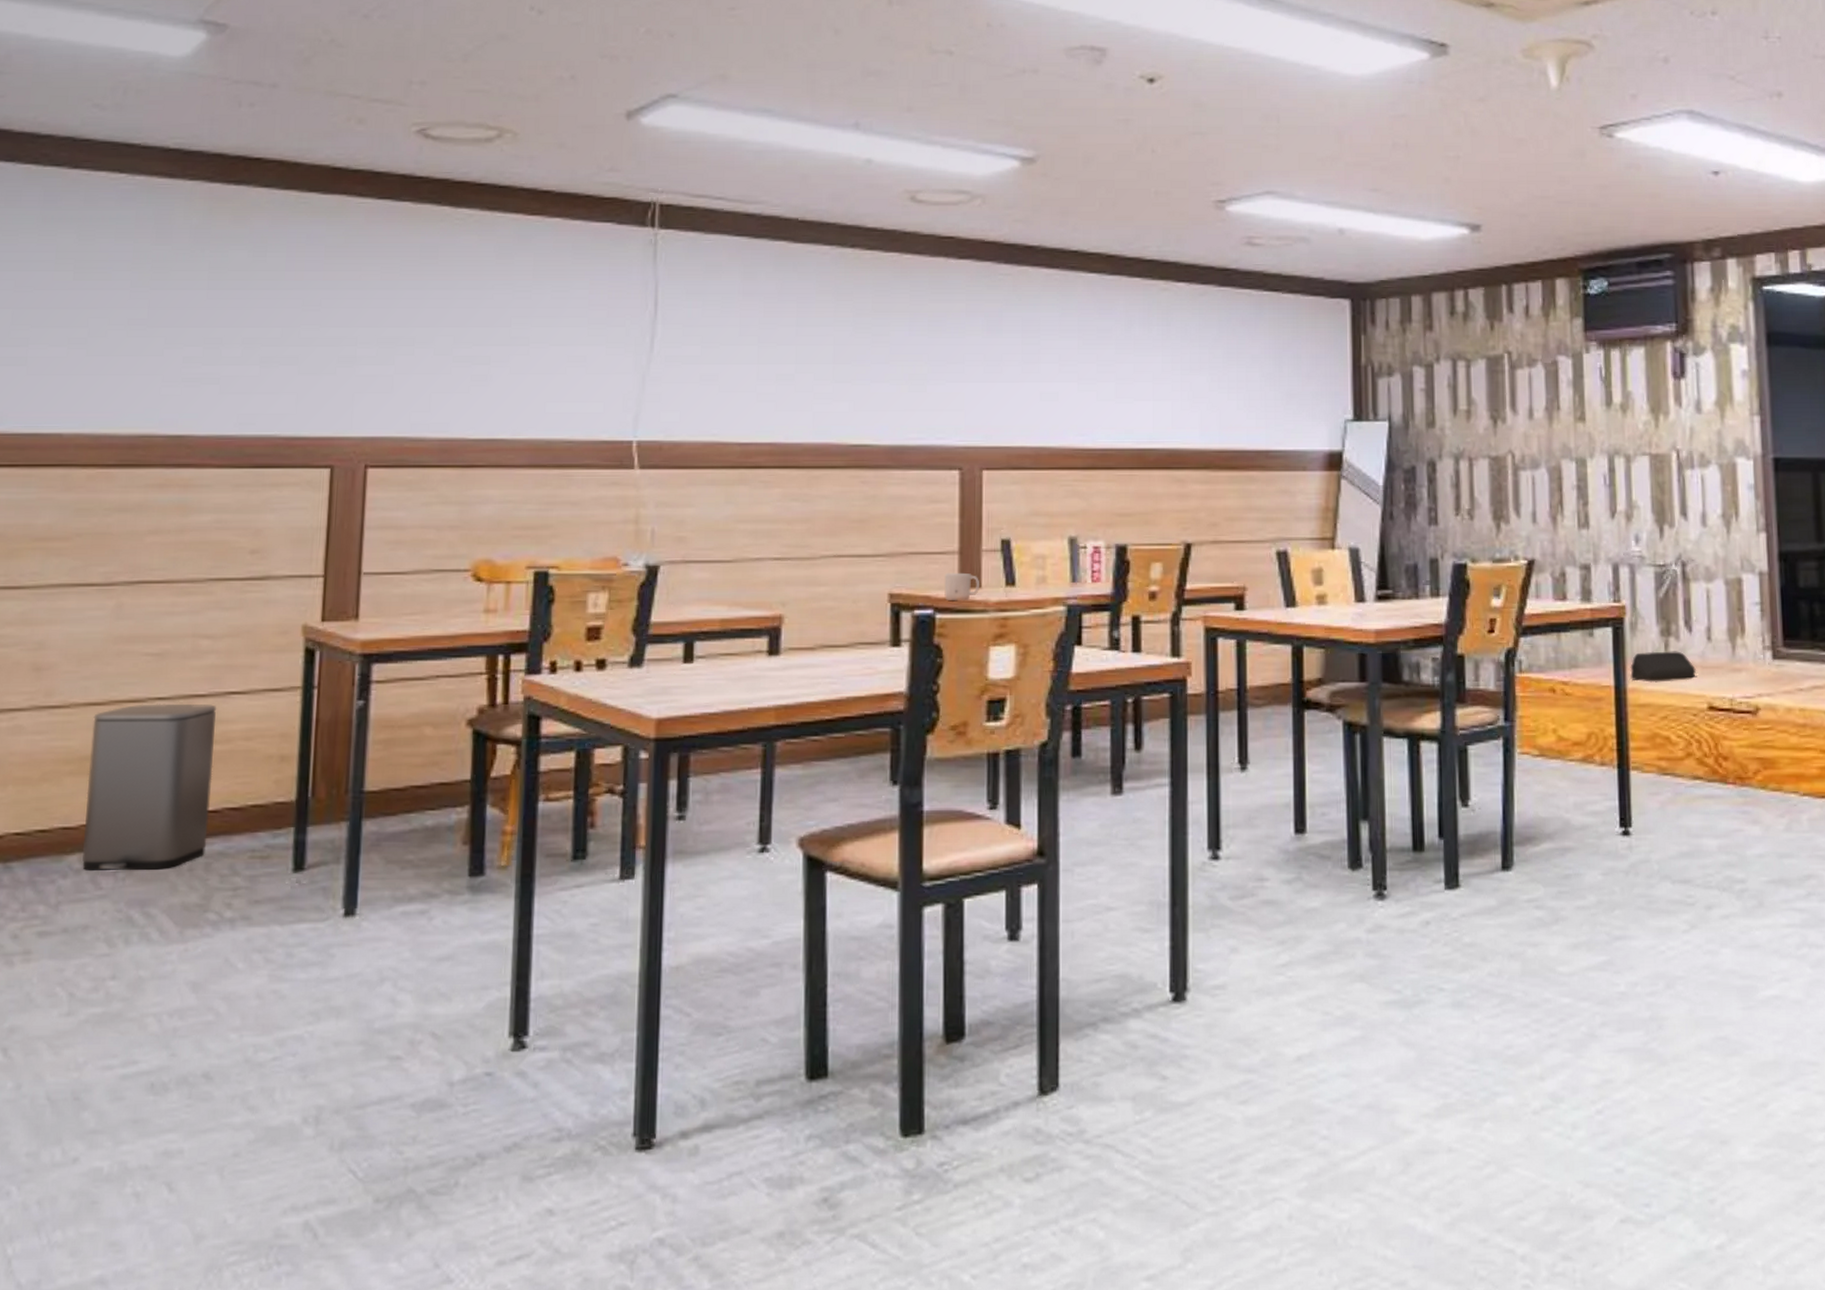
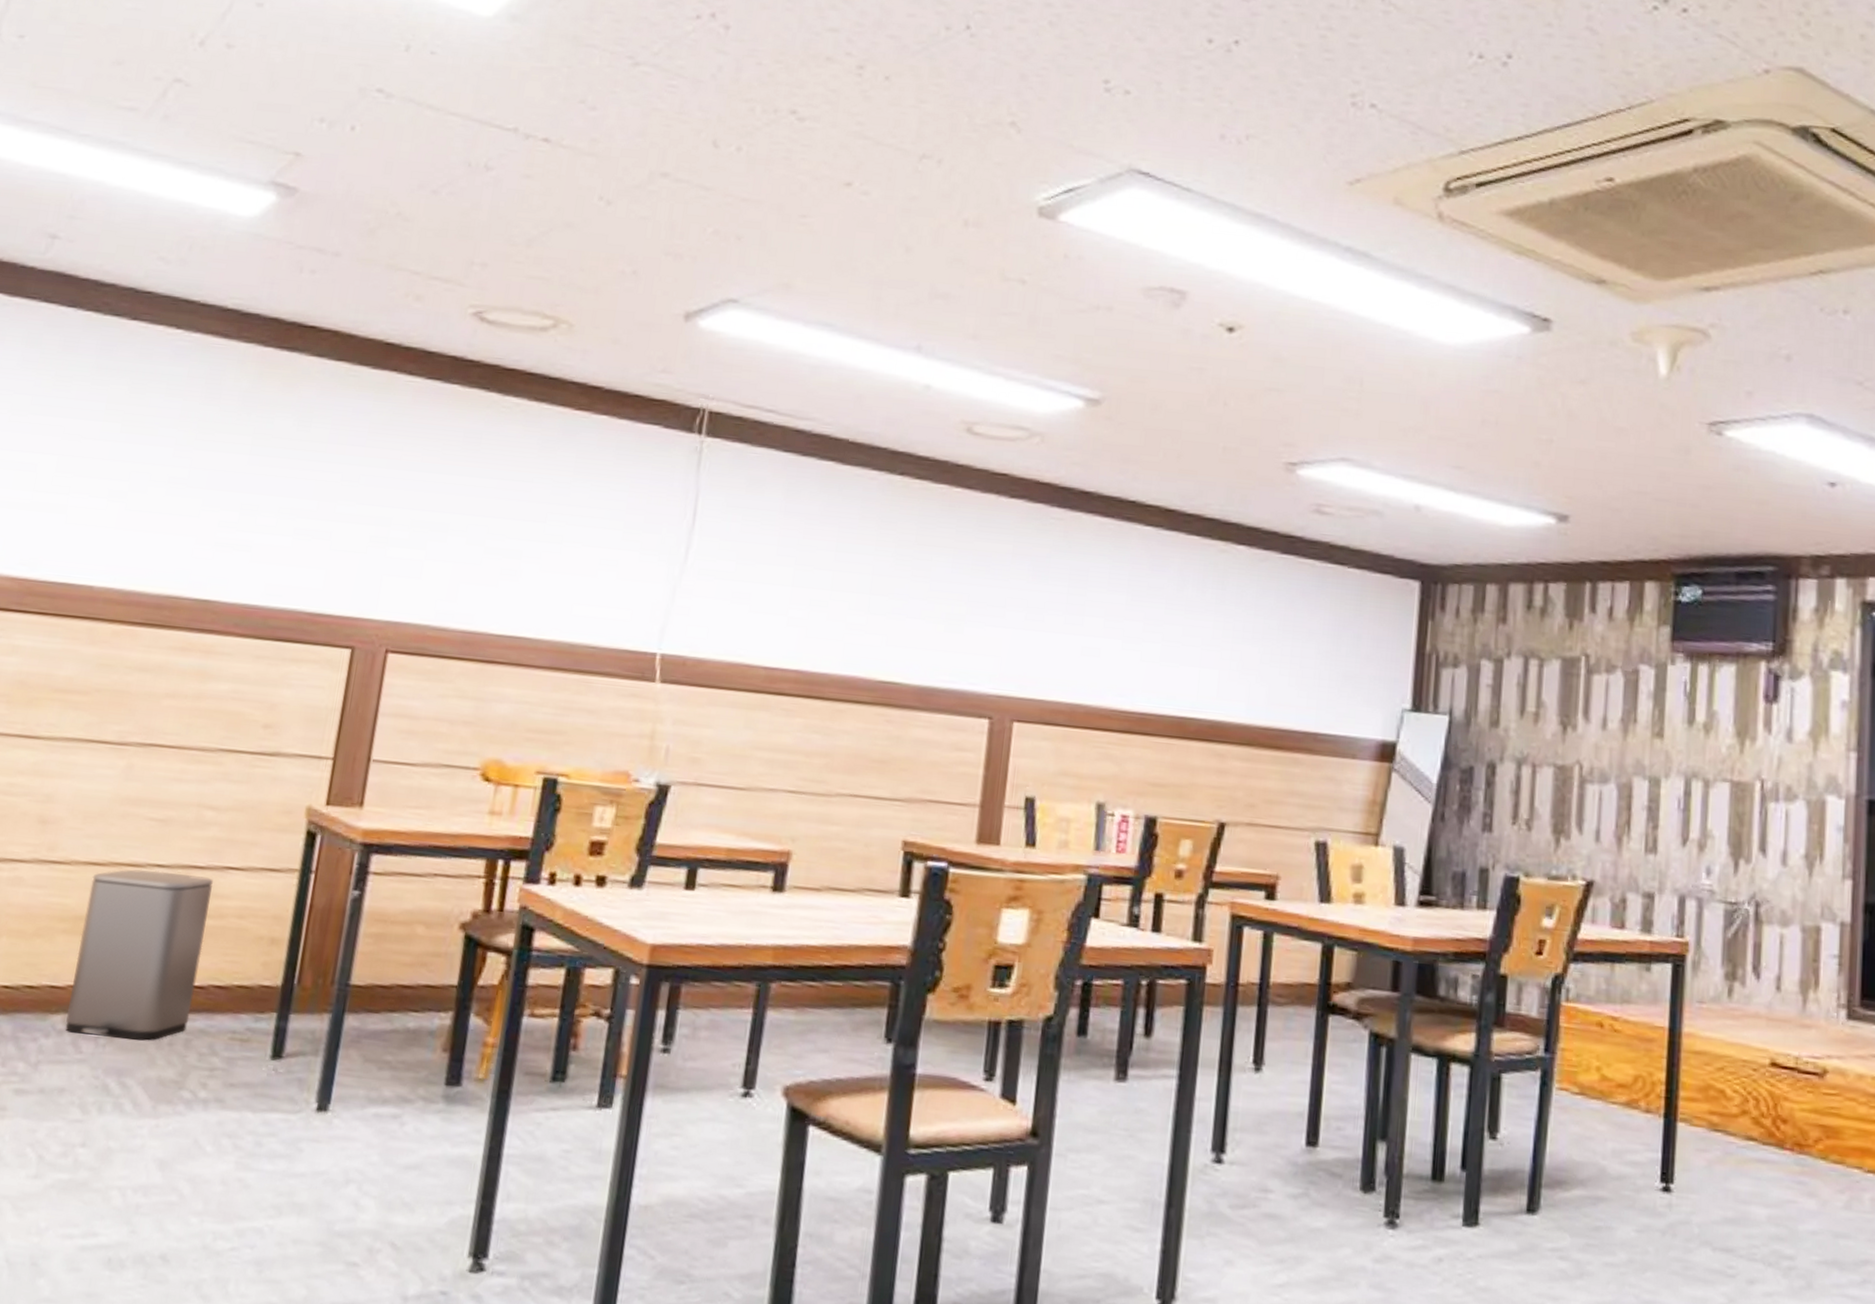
mug: present [943,572,979,601] -> none [960,825,998,858]
speaker: present [1630,651,1697,683] -> none [1687,995,1762,1032]

